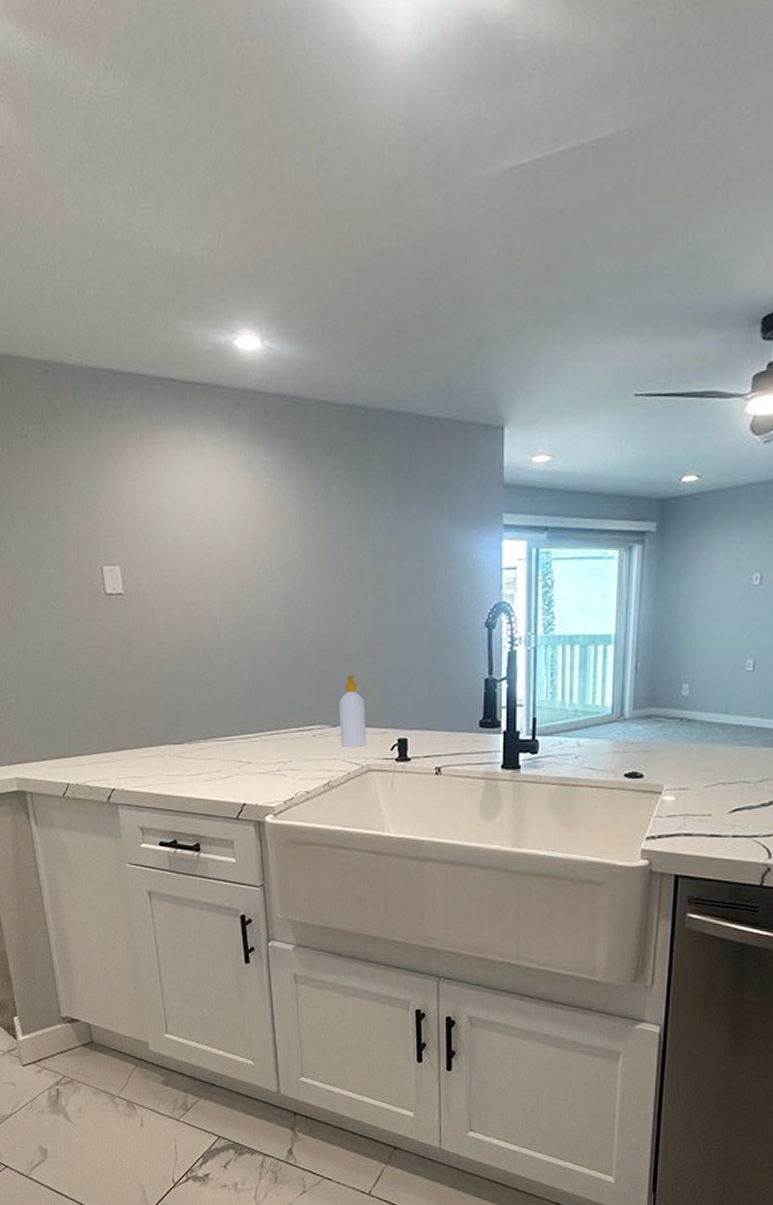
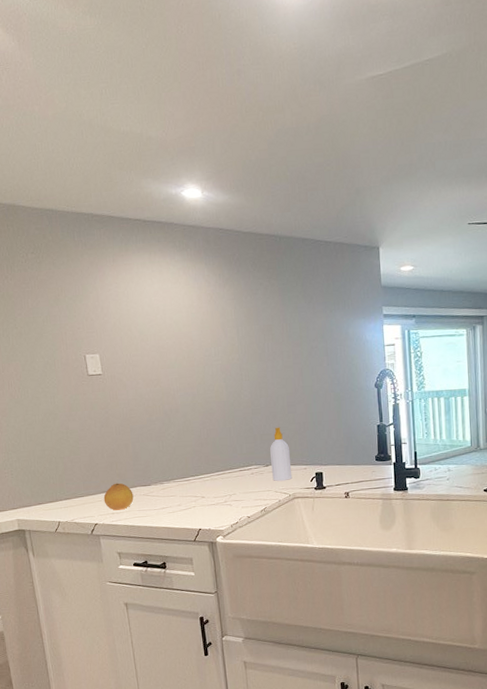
fruit: none [123,738,161,773] -> present [103,483,134,510]

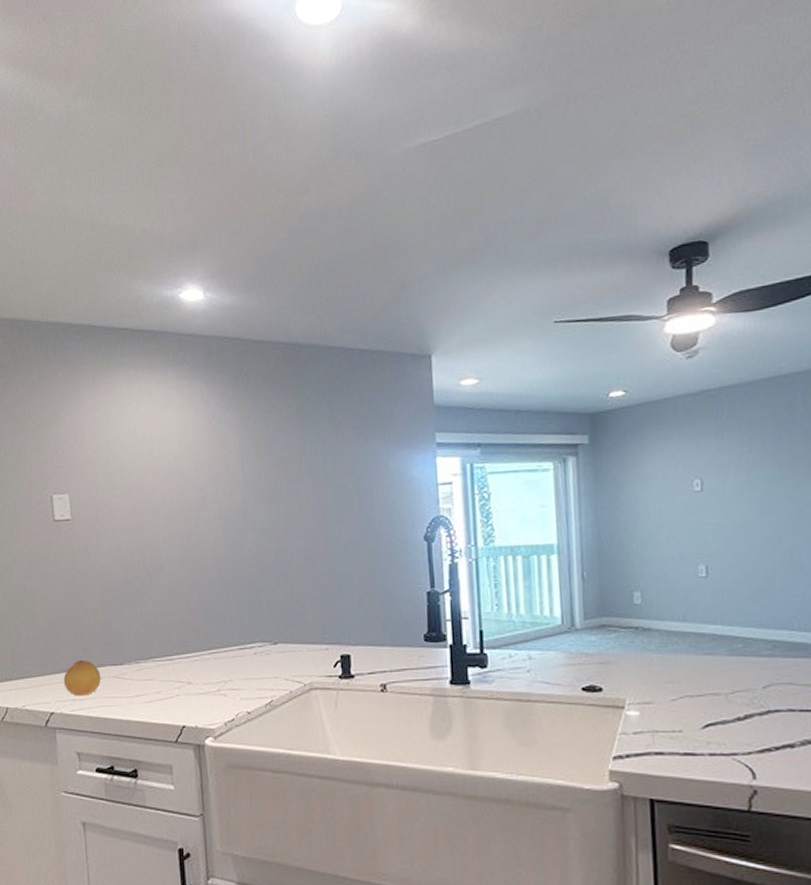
soap bottle: present [270,427,292,482] -> none [280,591,309,666]

